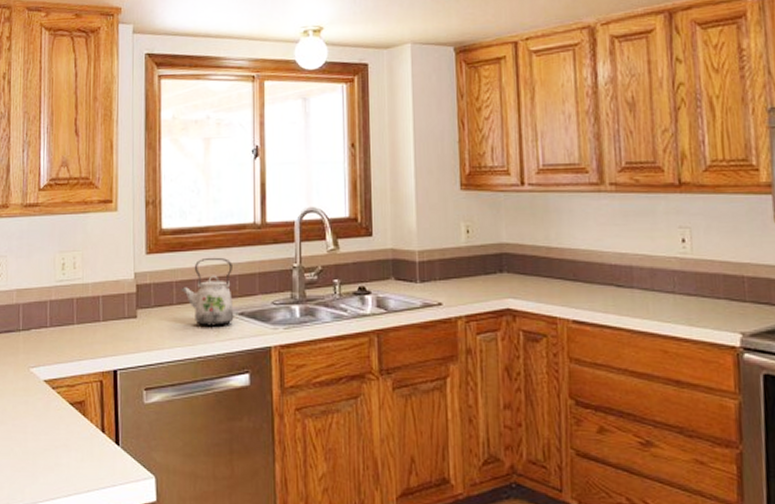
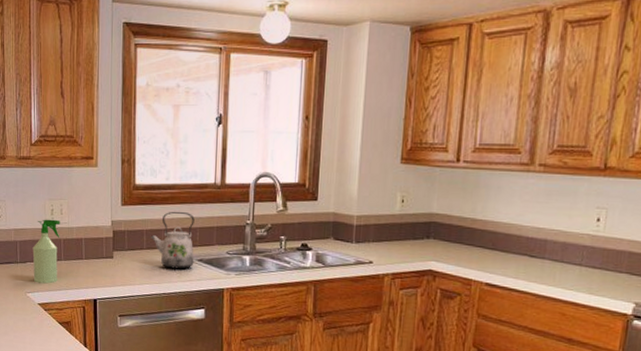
spray bottle: none [38,275,73,355] -> present [32,219,60,284]

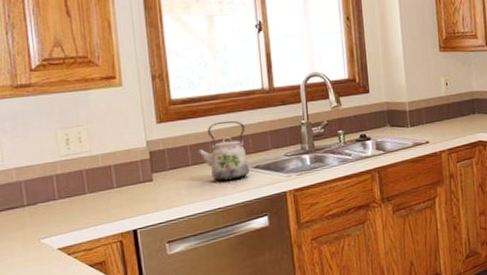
spray bottle: present [32,219,60,284] -> none [44,149,82,226]

